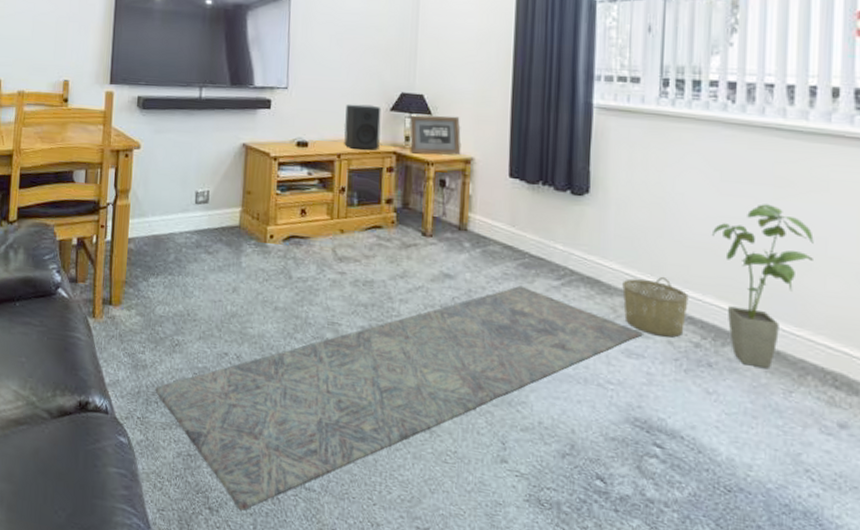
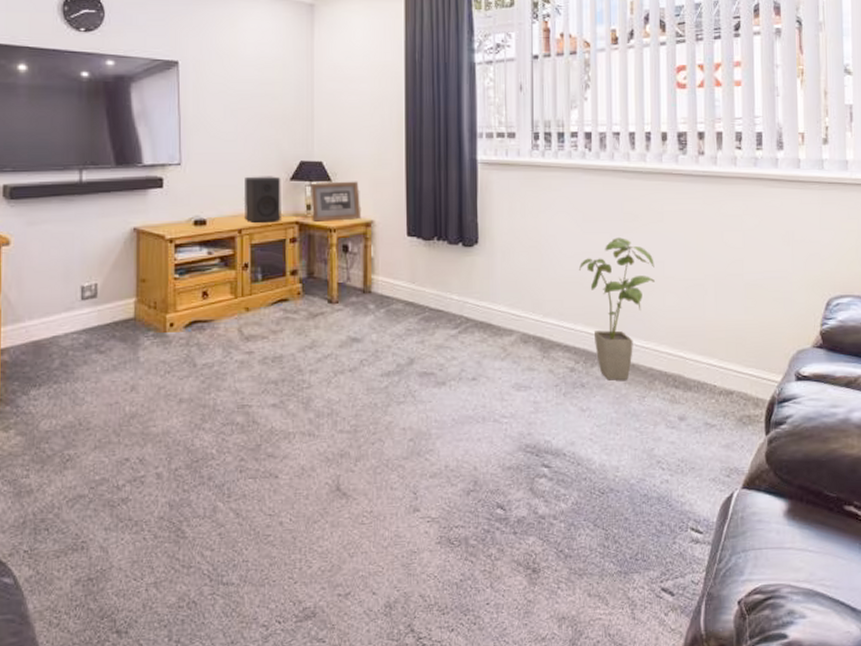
rug: present [155,285,643,511] -> none [44,339,529,624]
basket: present [622,277,689,338] -> none [510,313,564,367]

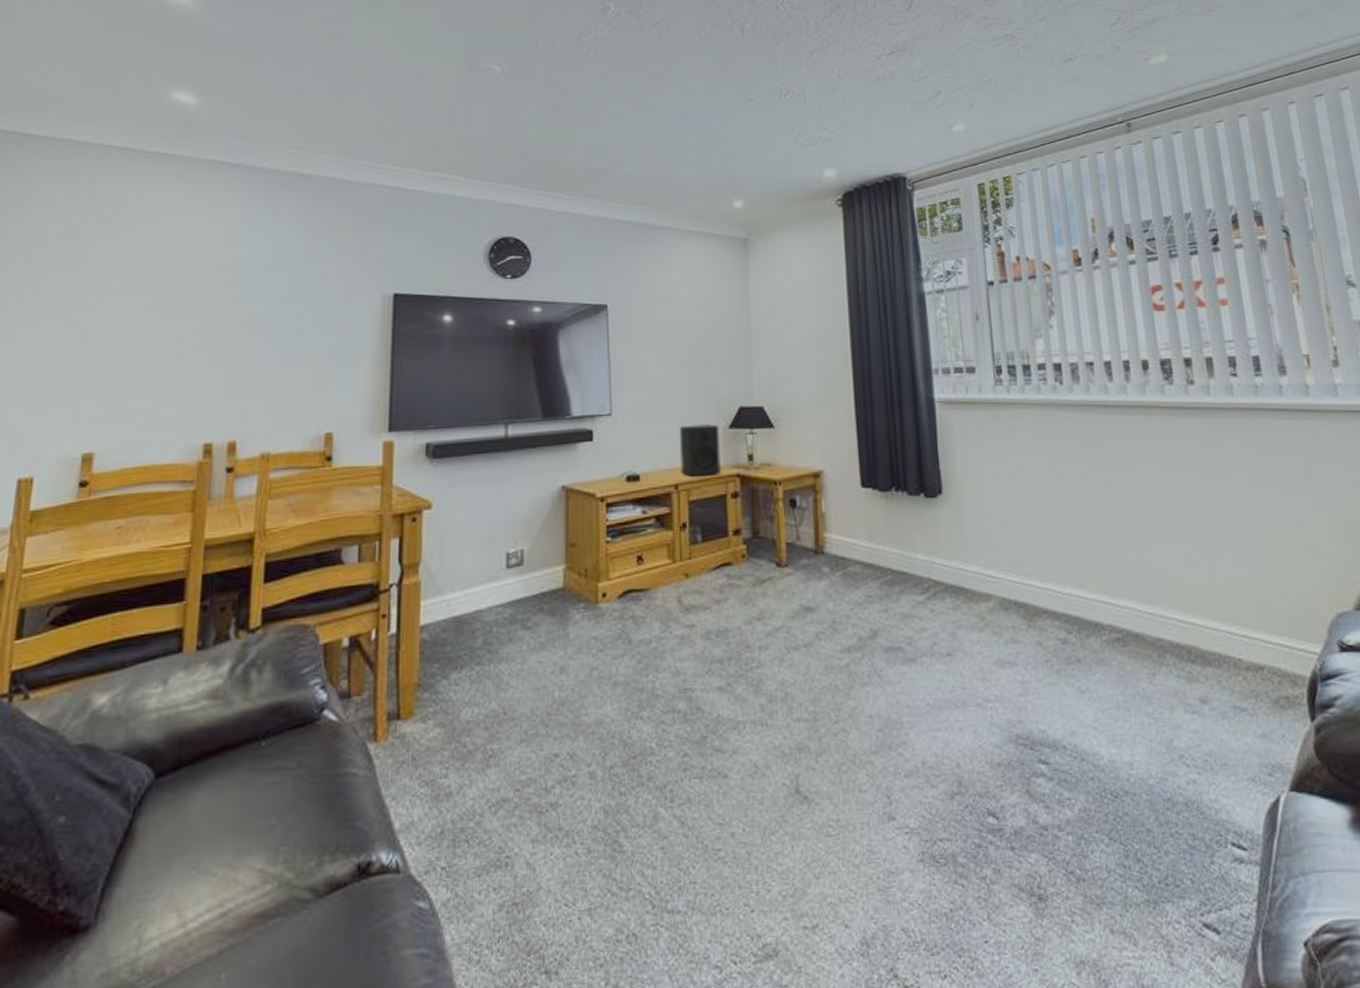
picture frame: present [310,181,360,222] -> none [751,427,808,474]
house plant: present [578,237,655,380] -> none [1060,482,1152,654]

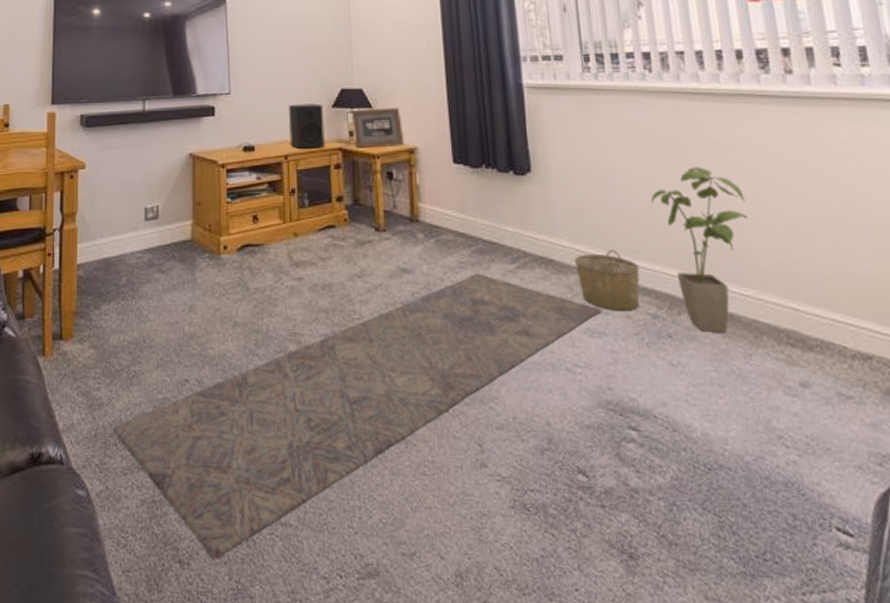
rug: none [464,607,1013,963] -> present [113,273,602,559]
picture frame: none [751,427,808,474] -> present [352,107,403,148]
basket: none [986,574,1050,639] -> present [575,250,640,311]
house plant: none [1060,482,1152,654] -> present [650,167,748,332]

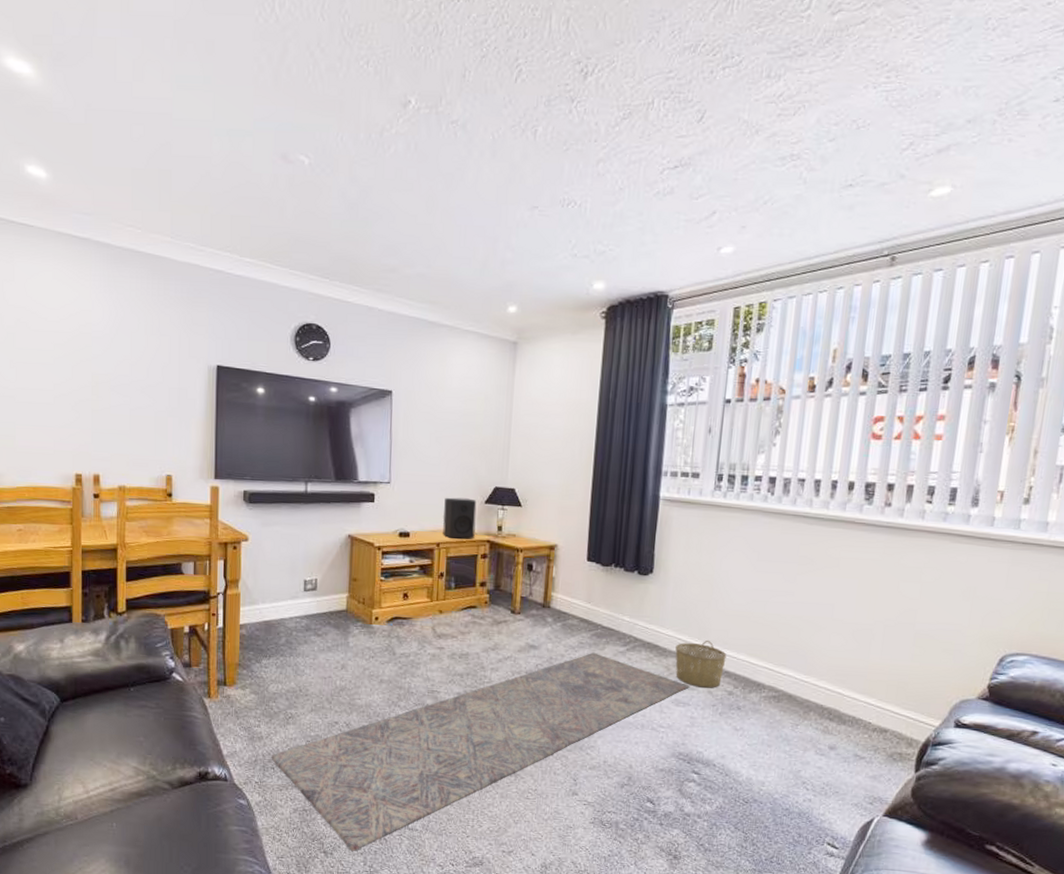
picture frame: present [352,107,403,148] -> none [502,507,547,542]
house plant: present [650,167,748,332] -> none [747,578,824,708]

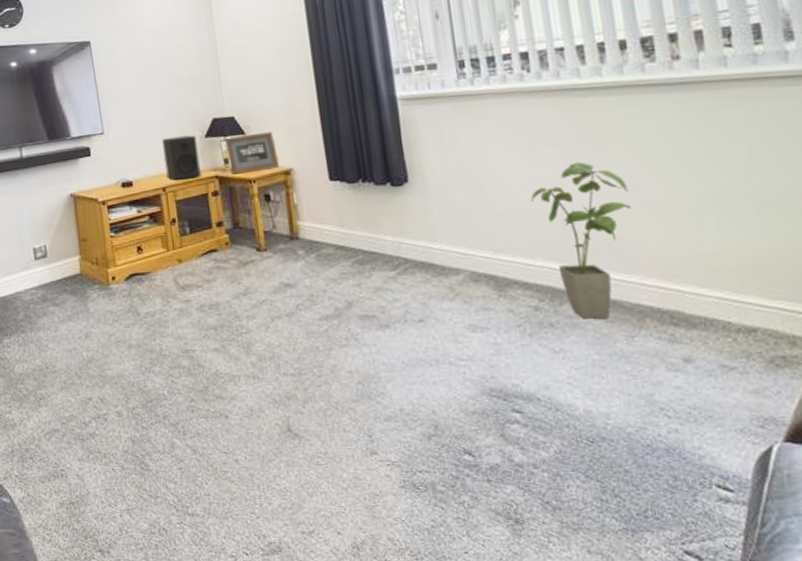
rug: present [271,652,690,851] -> none [27,282,484,547]
picture frame: none [502,507,547,542] -> present [225,131,279,174]
basket: present [675,641,727,688] -> none [455,250,521,307]
house plant: none [747,578,824,708] -> present [530,162,631,319]

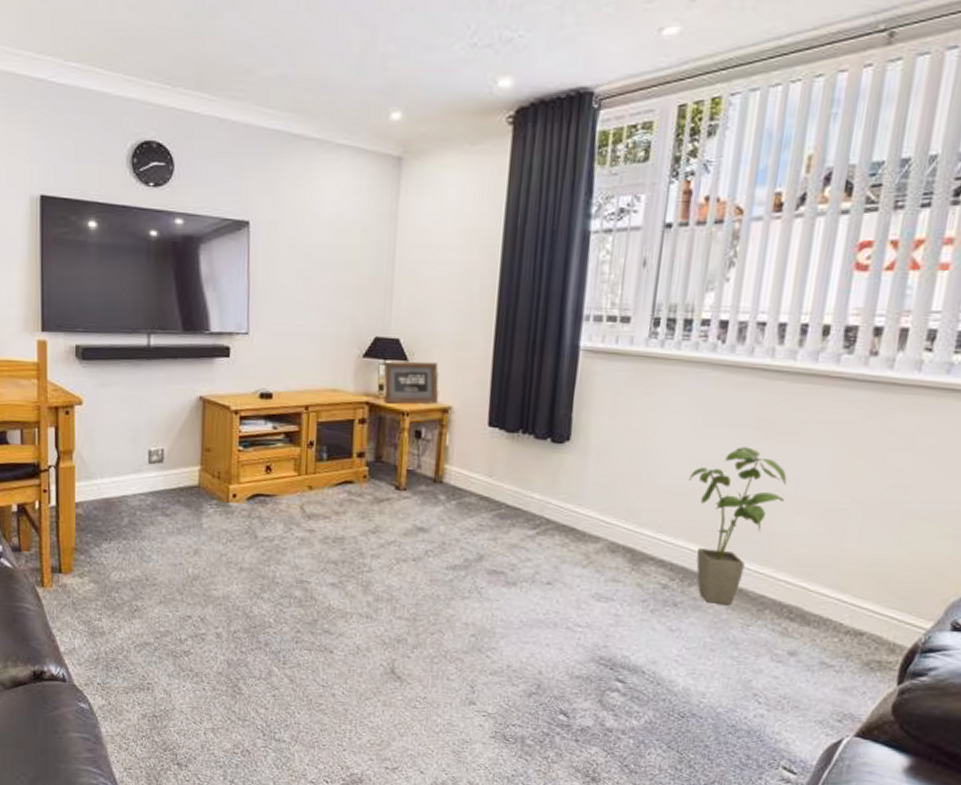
speaker: present [162,135,201,181] -> none [312,350,353,401]

